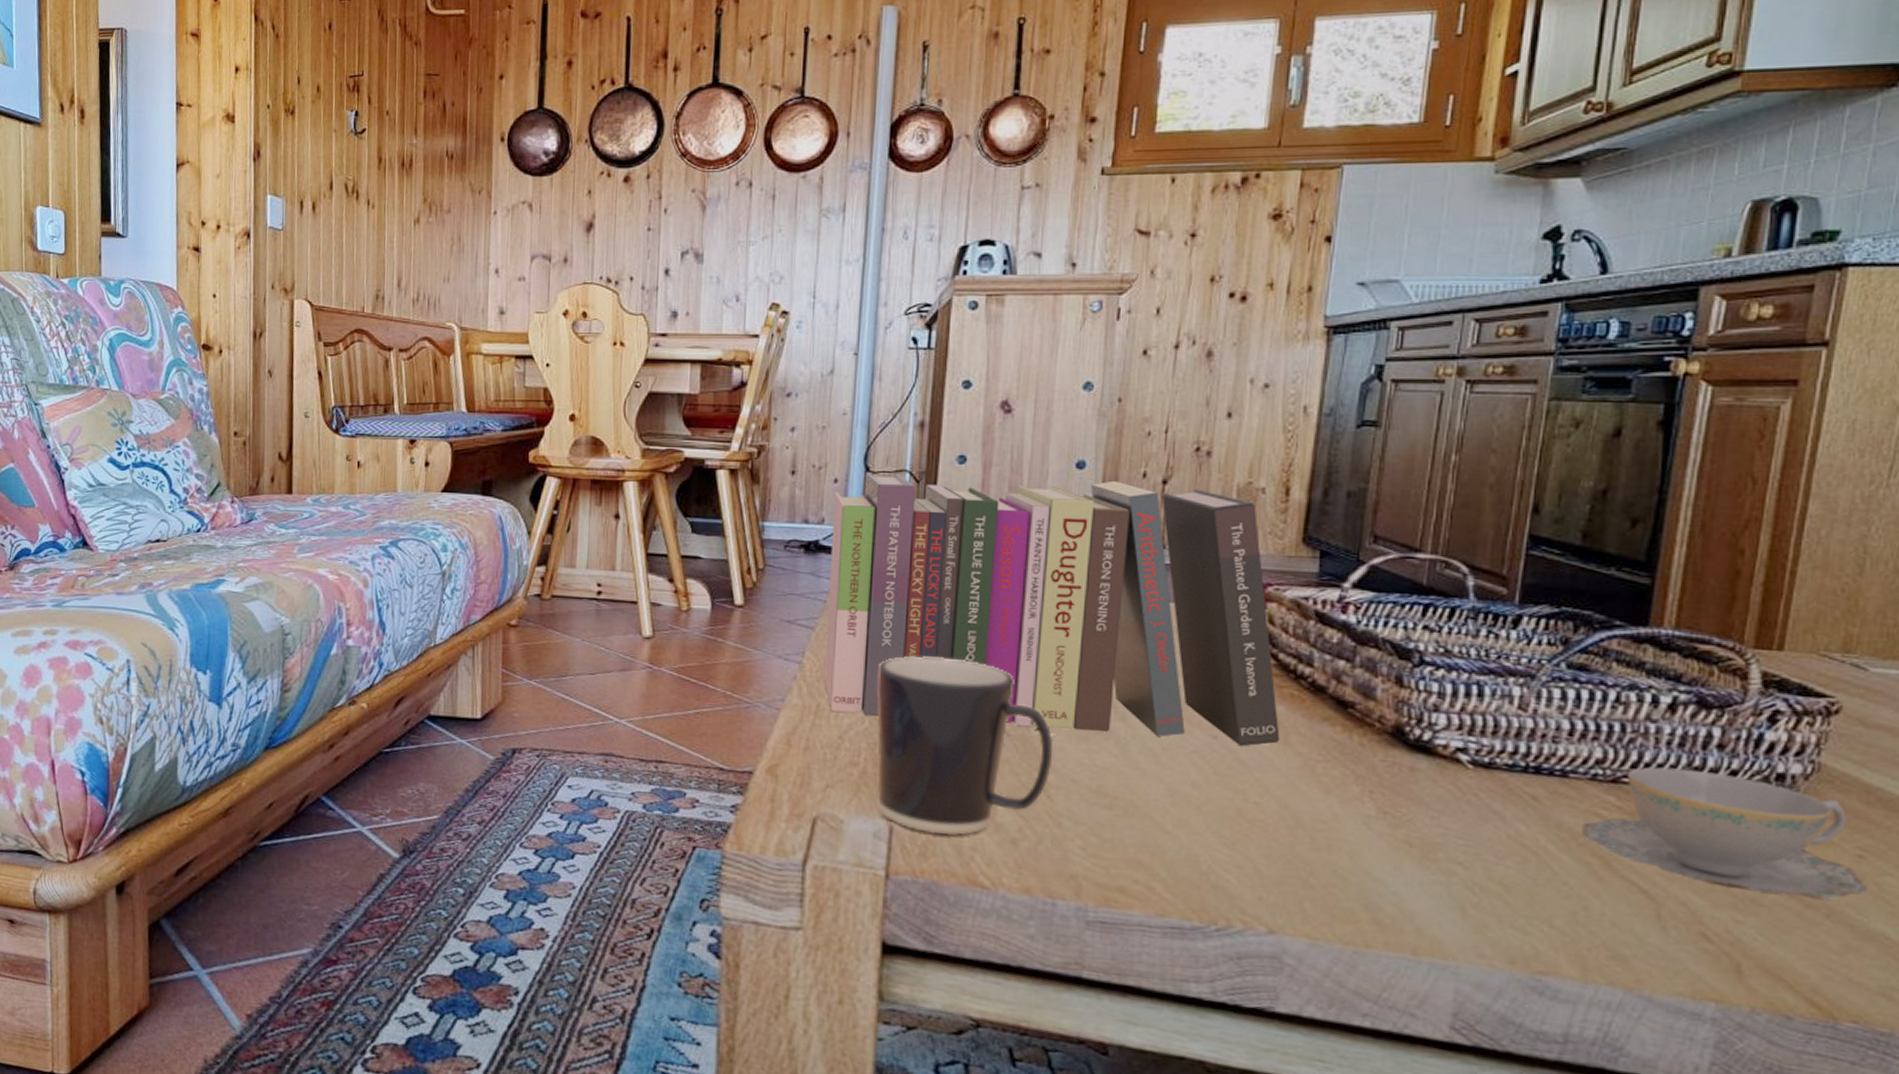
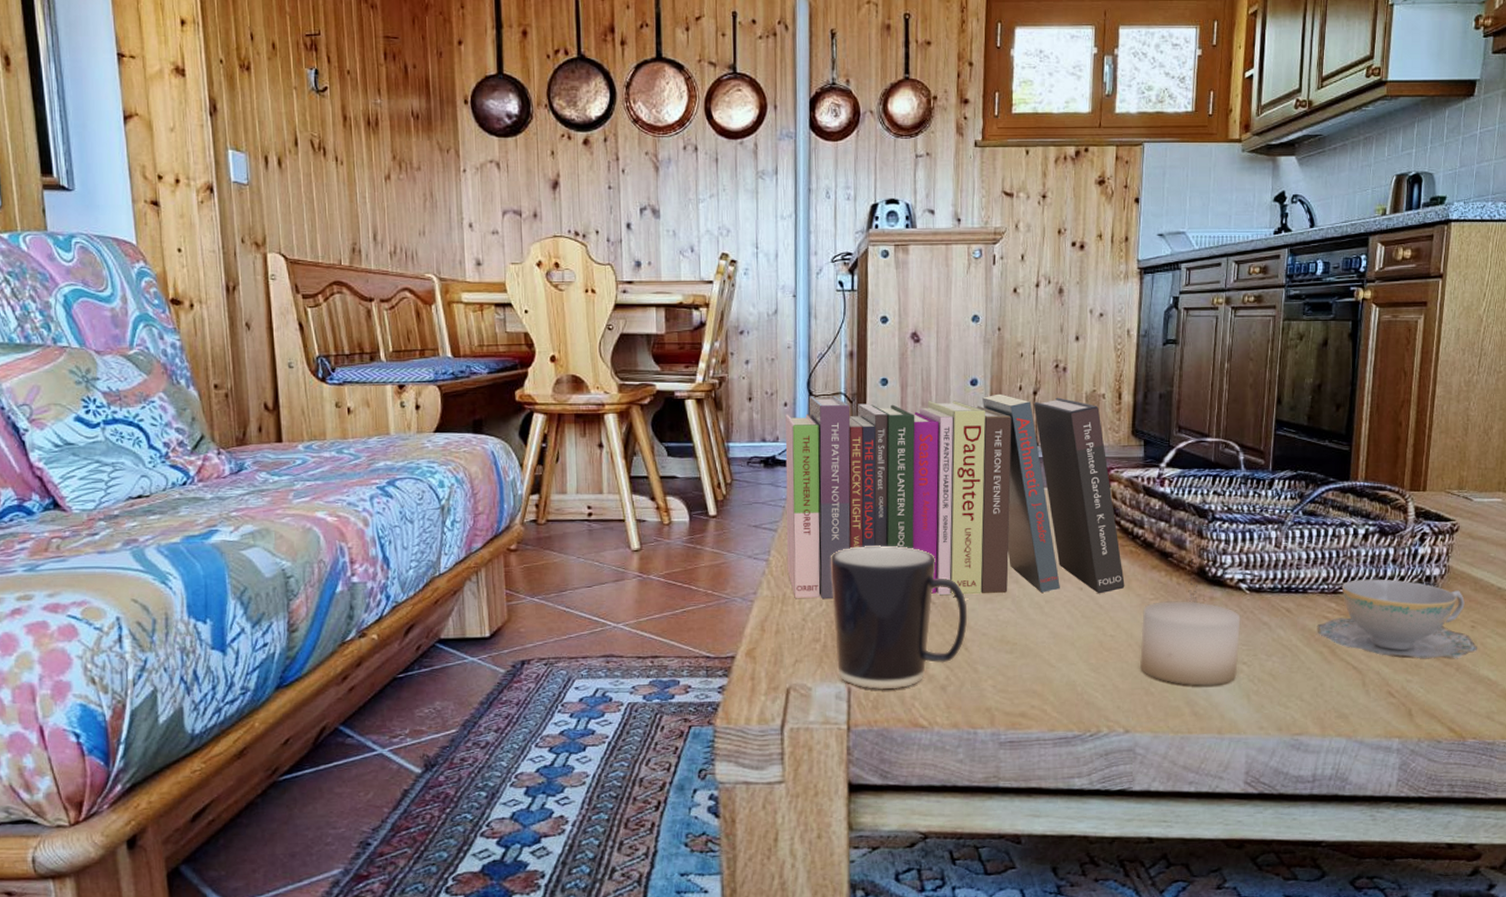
candle: none [1296,750,1457,889] -> present [1140,586,1241,686]

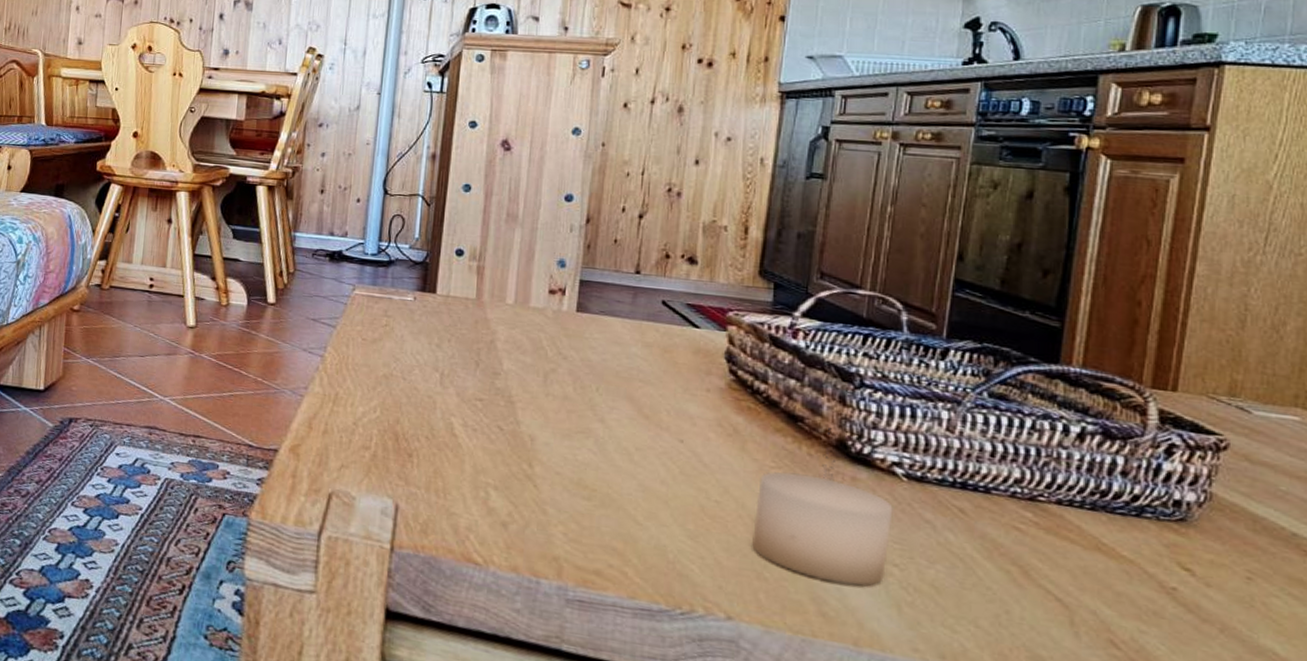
books: present [785,393,1125,600] -> none [342,195,738,451]
mug: present [830,545,968,689] -> none [386,355,541,516]
teacup: present [1317,579,1477,660] -> none [1003,488,1256,617]

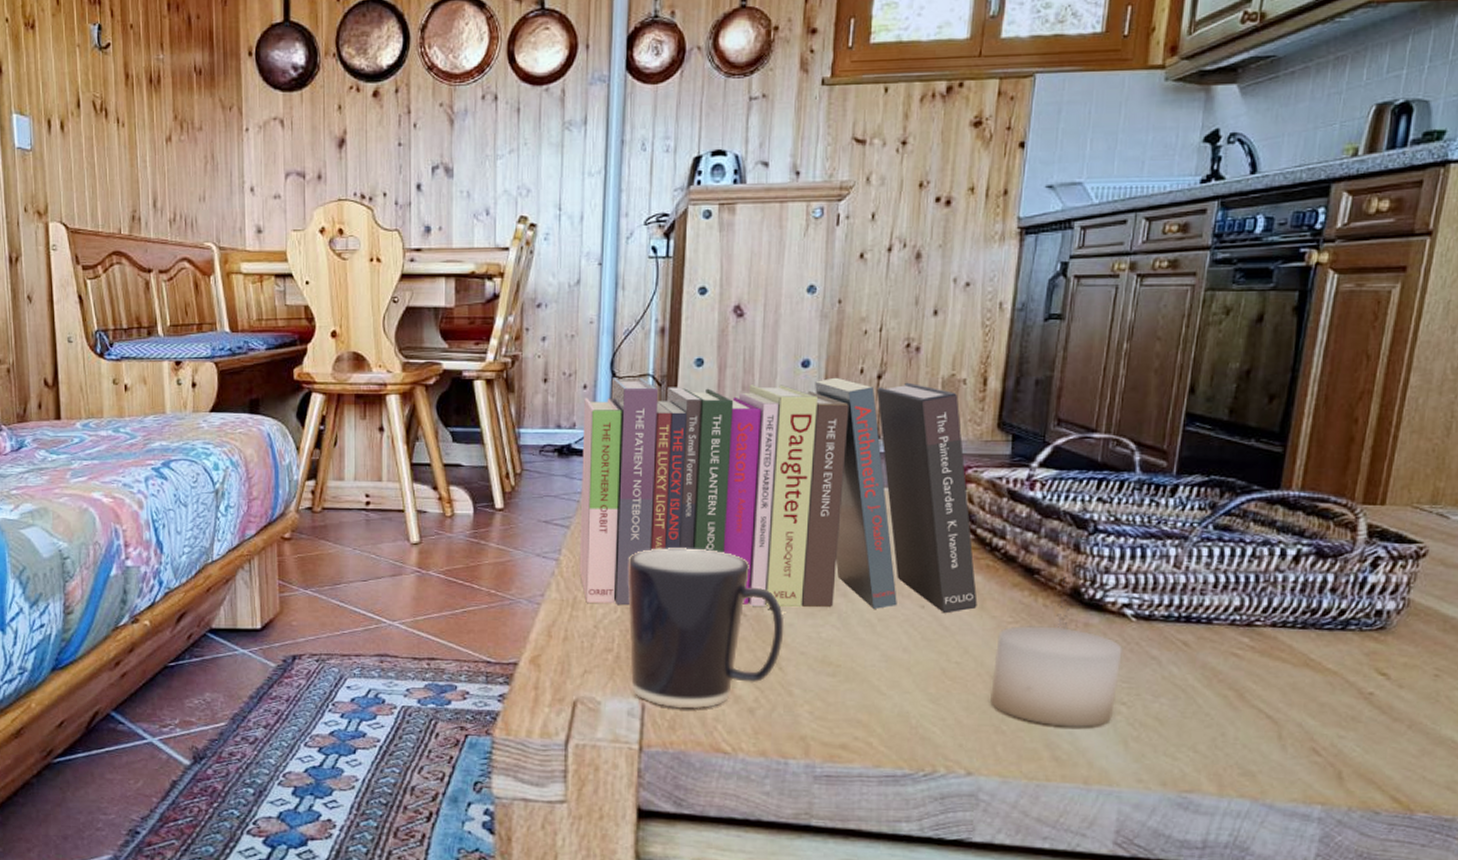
books: none [342,195,738,451] -> present [579,377,978,614]
mug: none [386,355,541,516] -> present [627,548,785,708]

